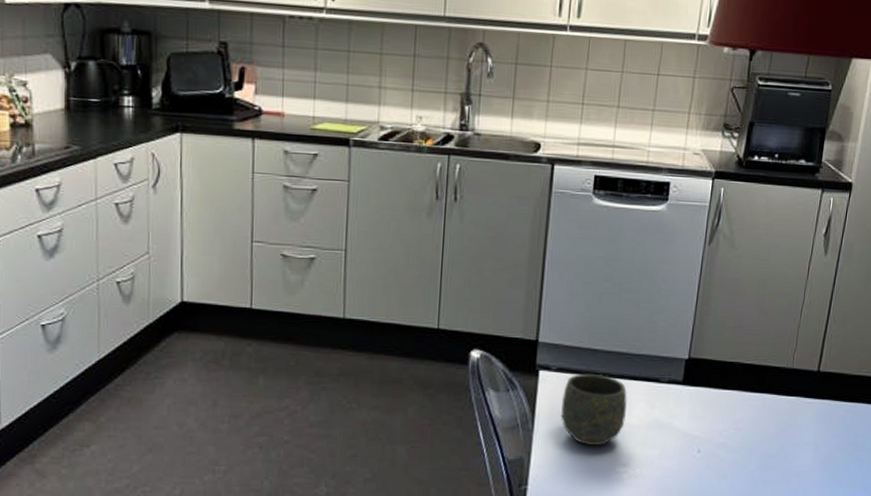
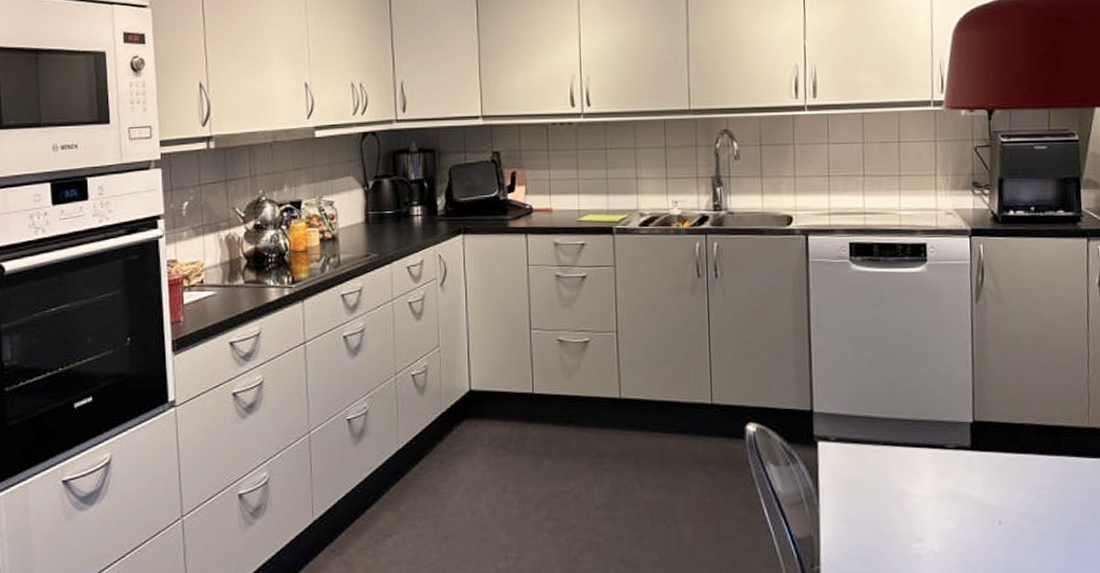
mug: present [561,373,628,446] -> none [844,442,915,521]

